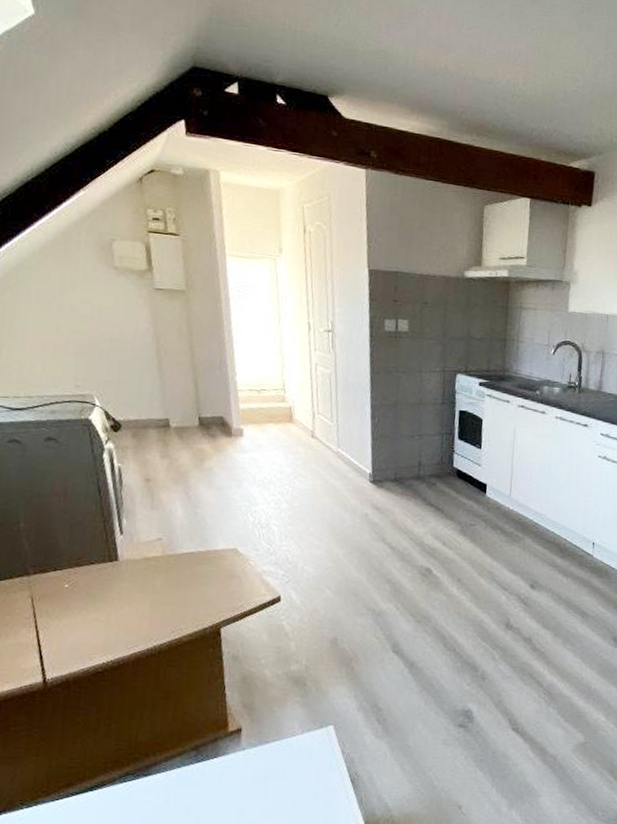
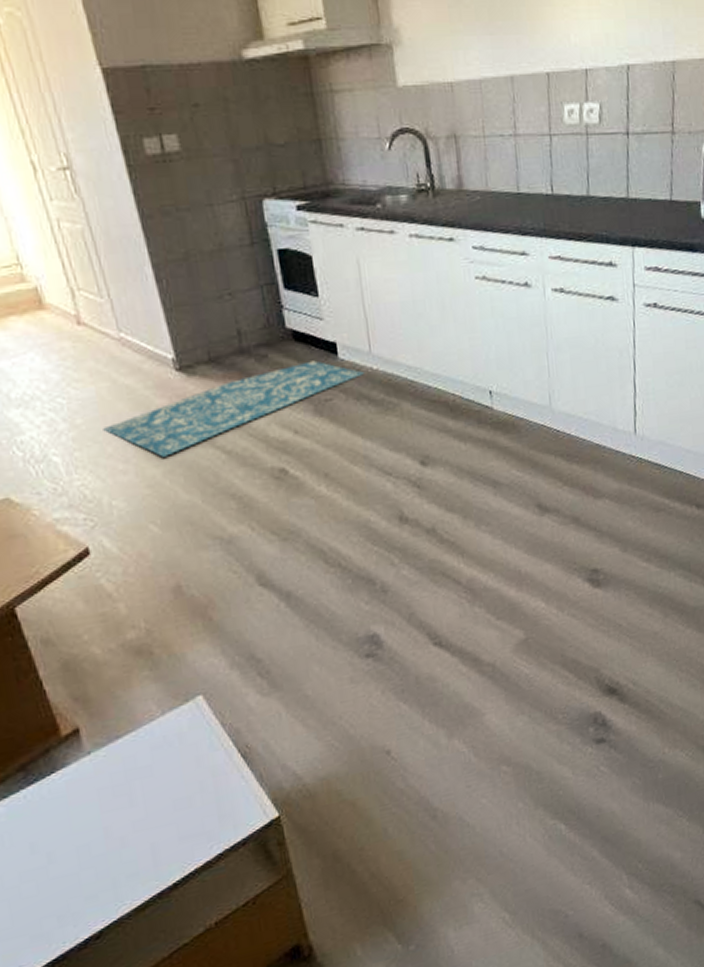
rug: none [311,494,503,542] -> present [103,360,365,457]

